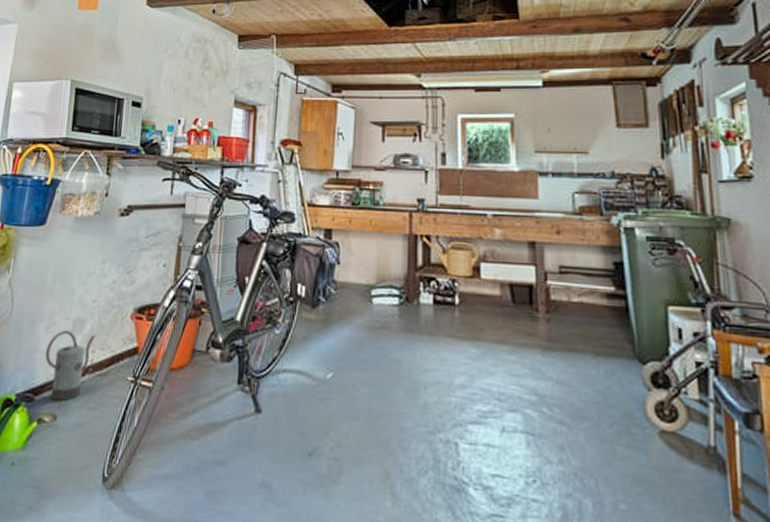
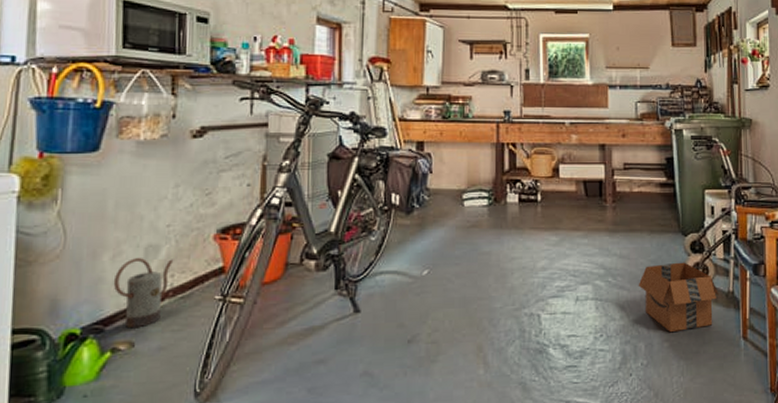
cardboard box: none [581,397,695,492] -> present [638,262,719,333]

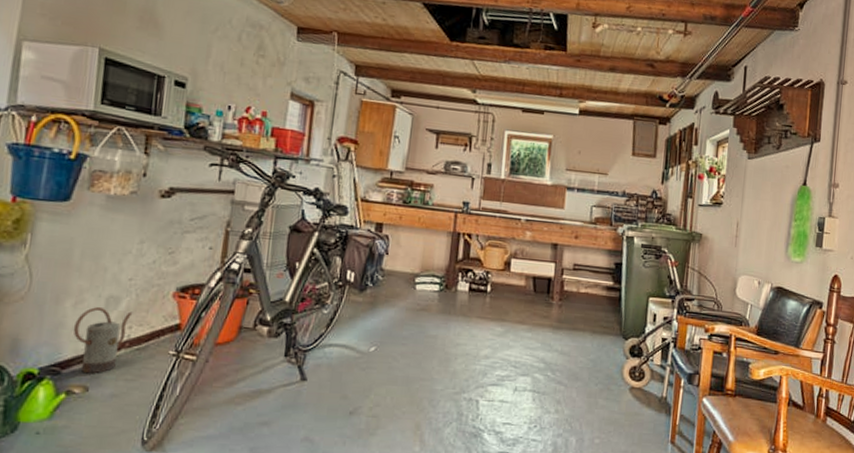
cardboard box: present [638,262,719,333] -> none [575,364,653,431]

